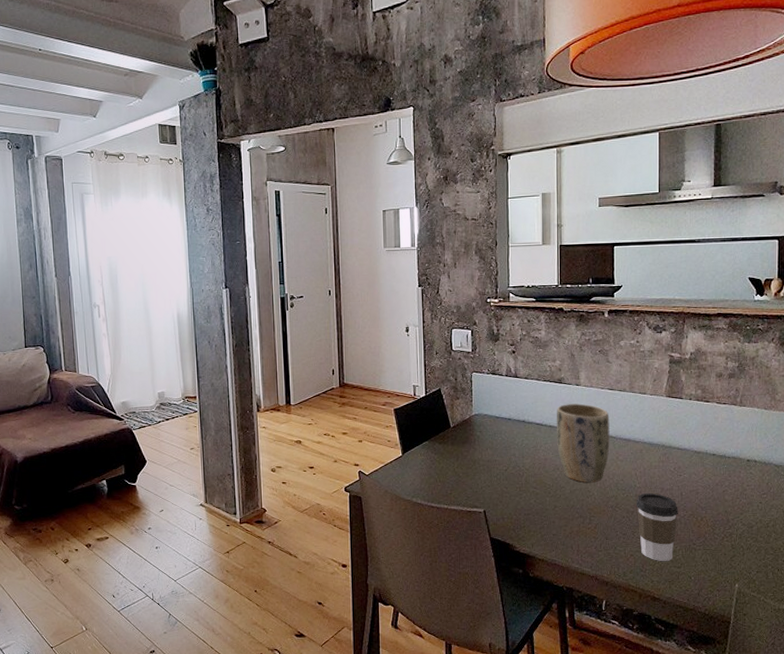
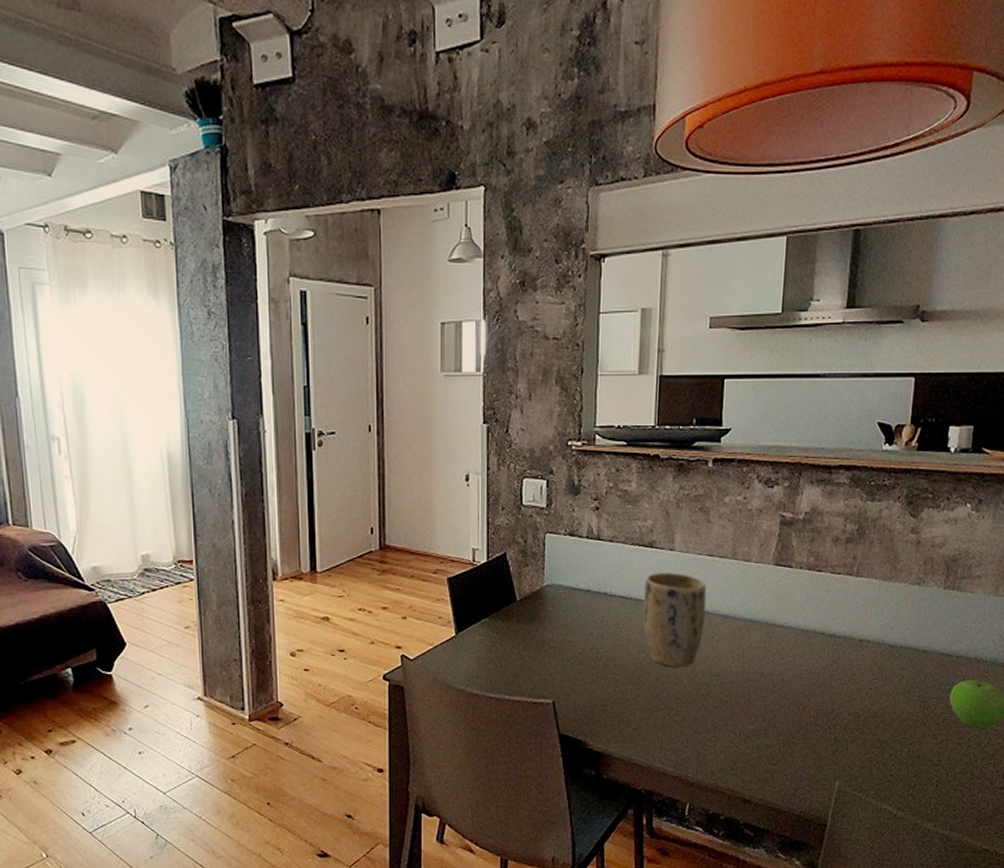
coffee cup: present [636,493,678,561] -> none [730,679,778,758]

